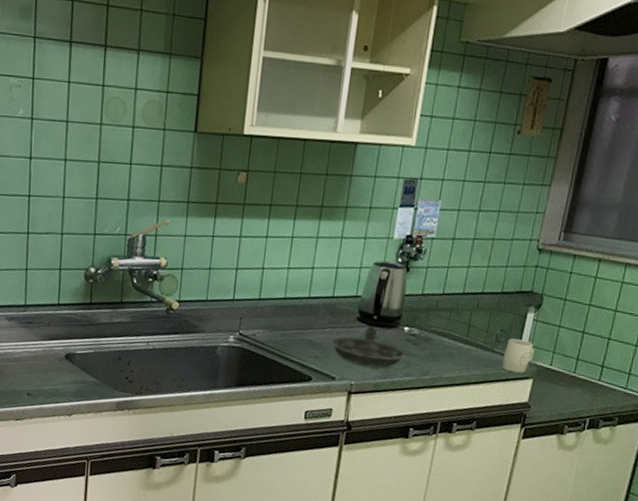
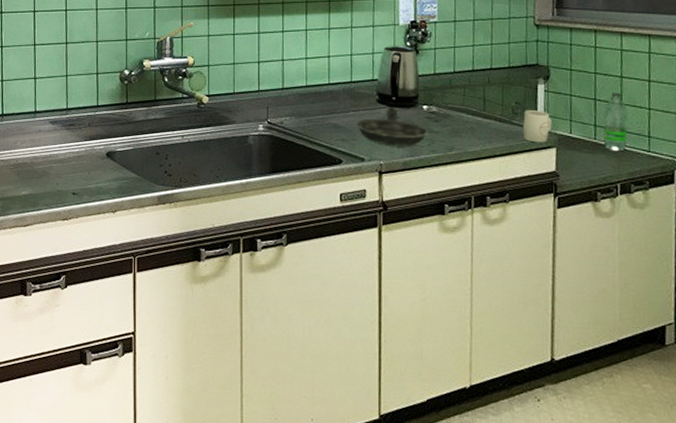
bottle: none [582,326,614,387] -> present [603,92,628,152]

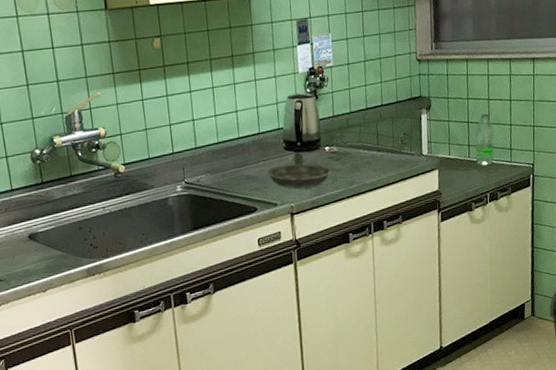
mug: present [523,110,552,143] -> none [410,138,434,168]

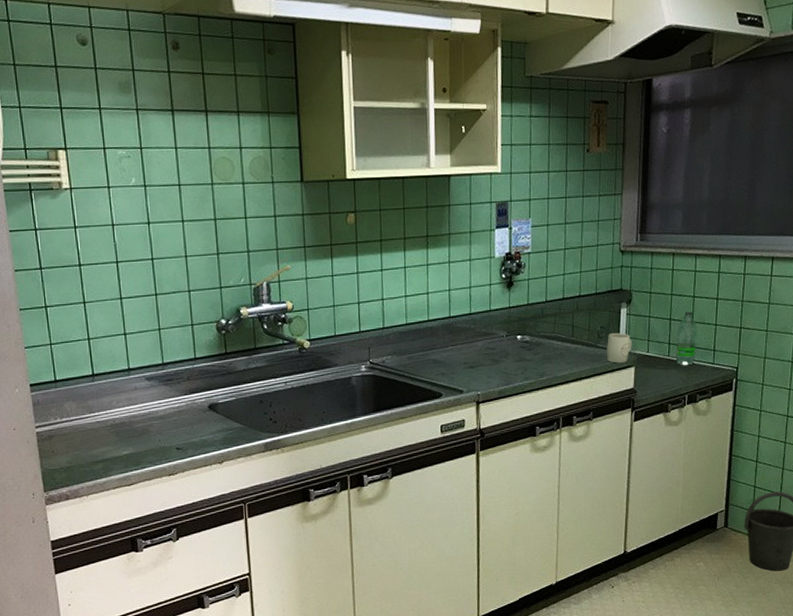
frying pan: present [267,152,331,189] -> none [455,339,522,376]
kettle: present [282,92,322,153] -> none [473,277,514,340]
mug: none [410,138,434,168] -> present [607,333,632,364]

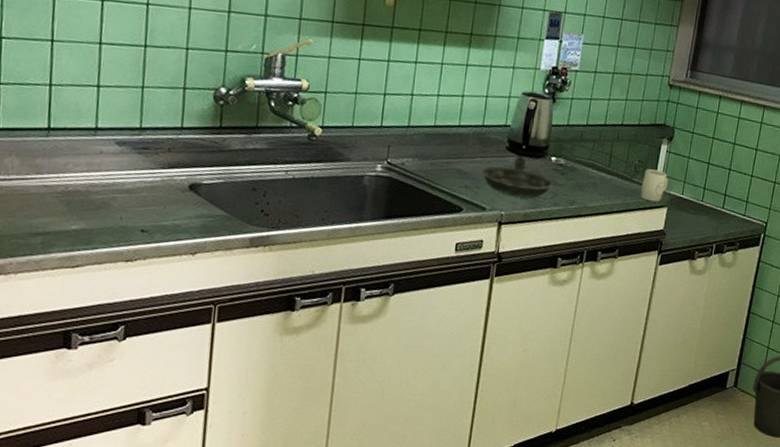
frying pan: none [455,339,522,376] -> present [482,156,553,198]
kettle: none [473,277,514,340] -> present [506,90,554,159]
bottle: present [675,311,698,366] -> none [708,158,734,215]

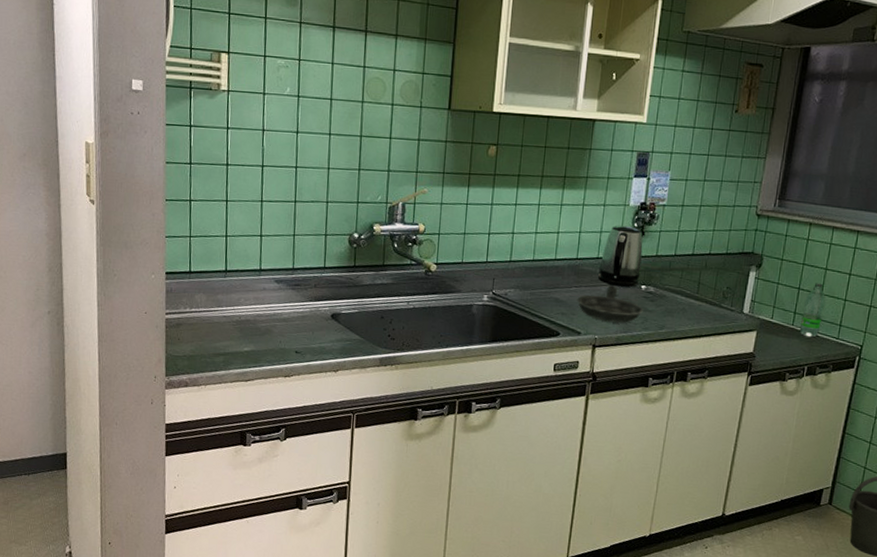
mug: present [641,169,668,202] -> none [729,295,757,327]
bottle: none [708,158,734,215] -> present [799,283,826,338]

